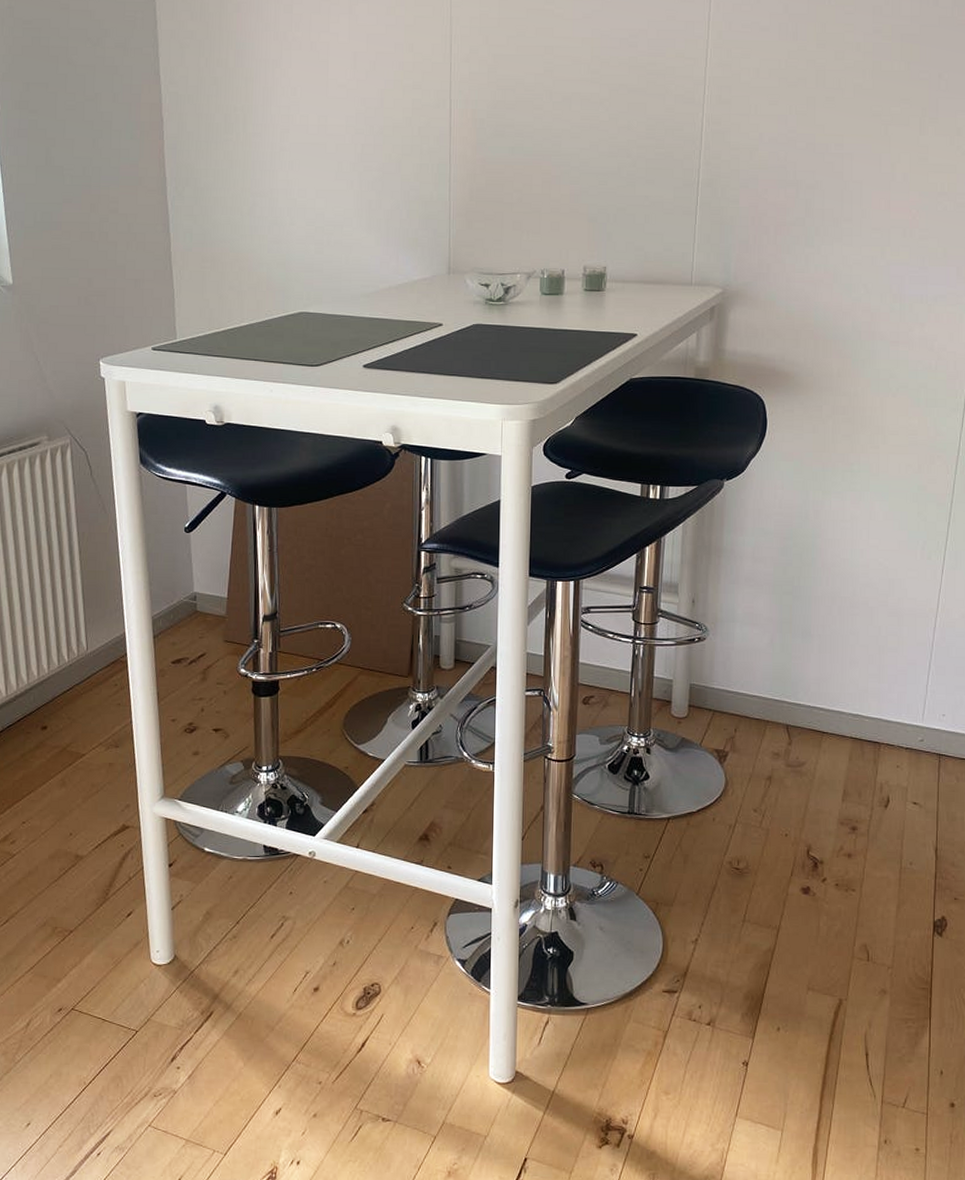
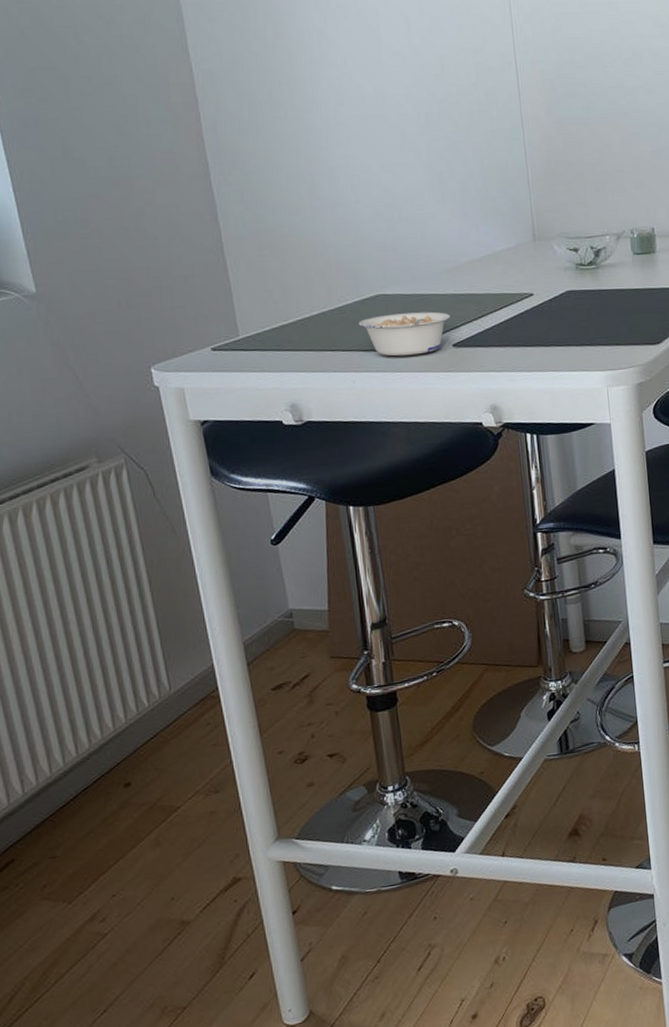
legume: none [281,331,364,372] -> present [359,311,450,357]

